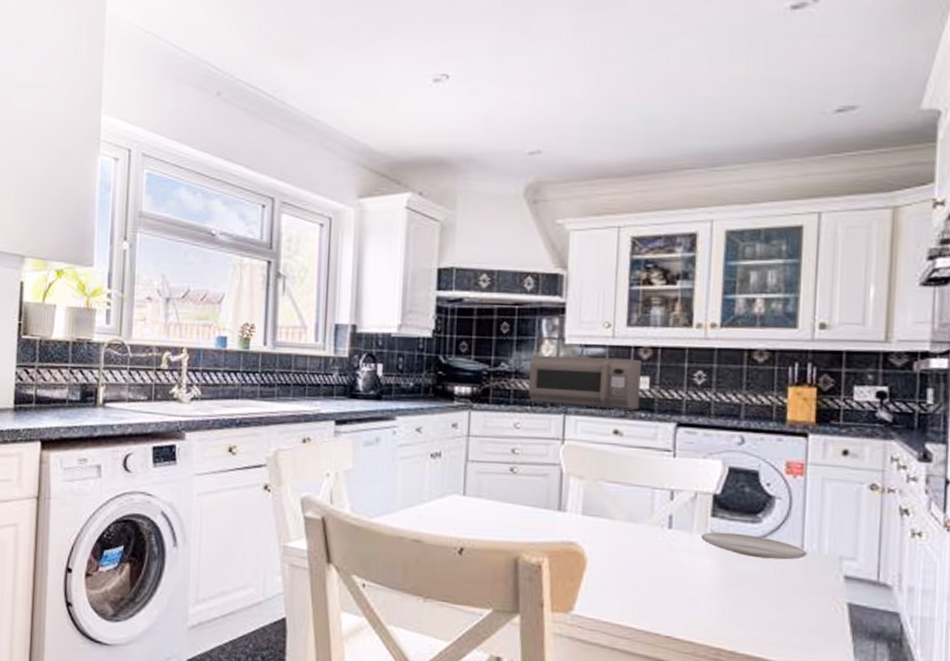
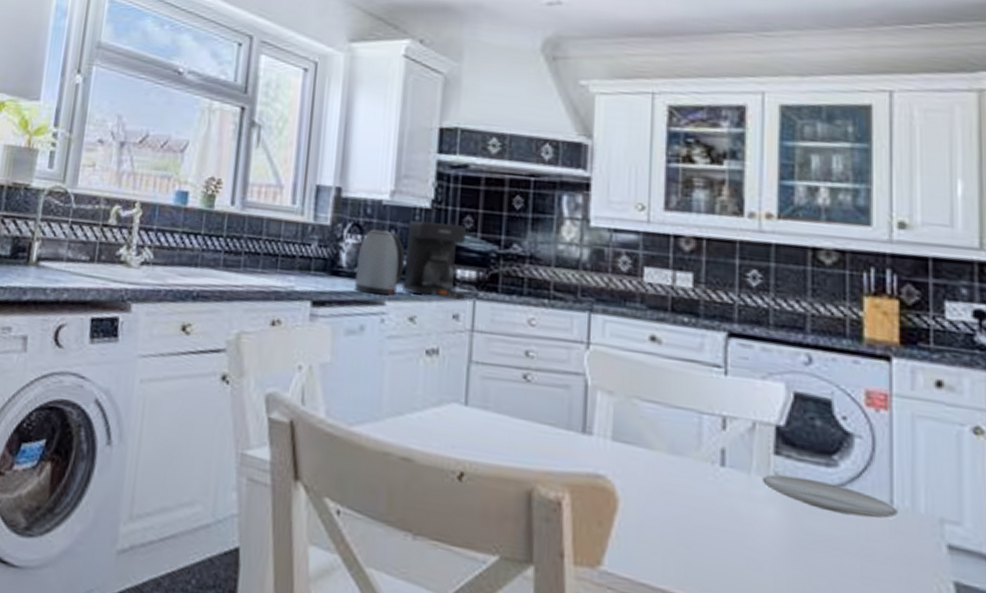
kettle: none [370,357,412,412] -> present [355,228,405,296]
coffee maker: none [409,348,463,412] -> present [401,220,466,300]
microwave: present [528,355,642,414] -> none [545,237,684,317]

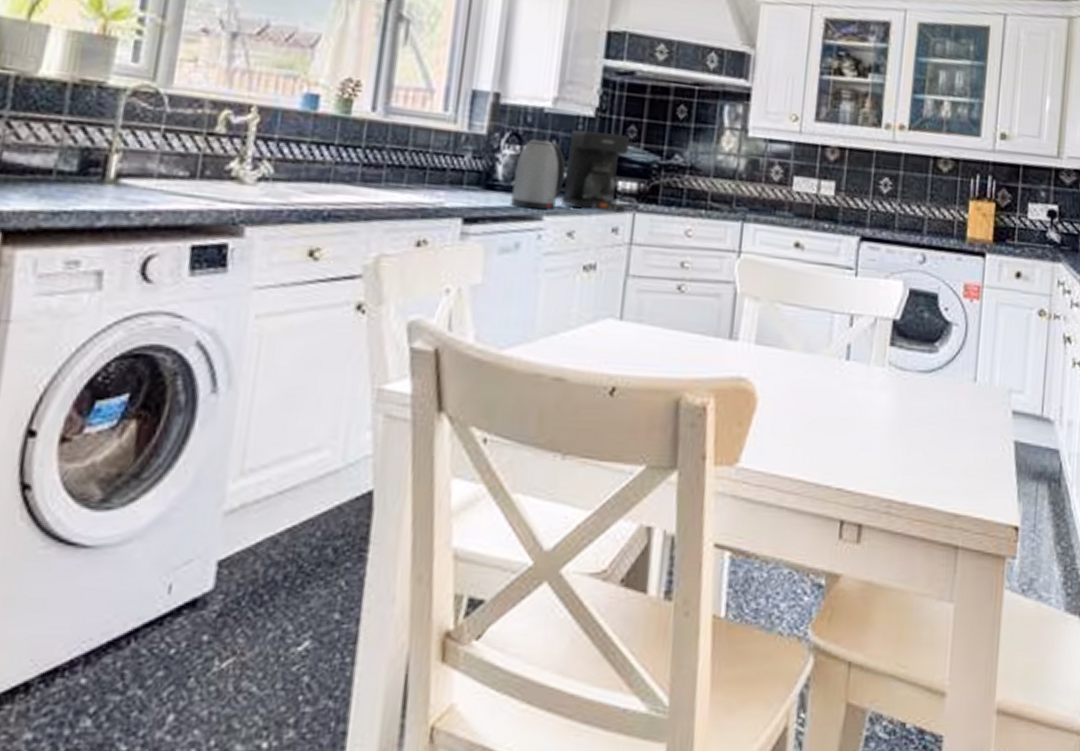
plate: present [761,474,898,519] -> none [878,363,980,394]

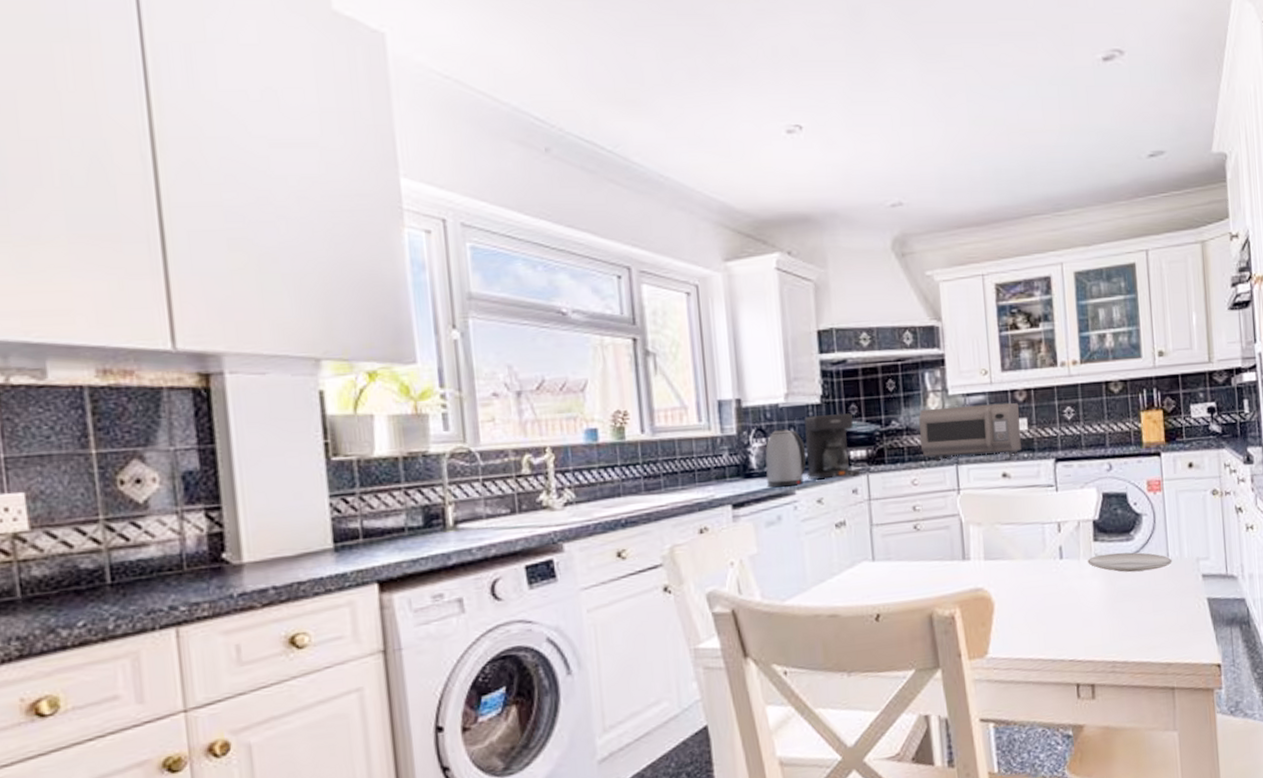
microwave: none [703,148,829,224] -> present [919,402,1022,461]
plate: none [878,363,980,394] -> present [1087,552,1172,572]

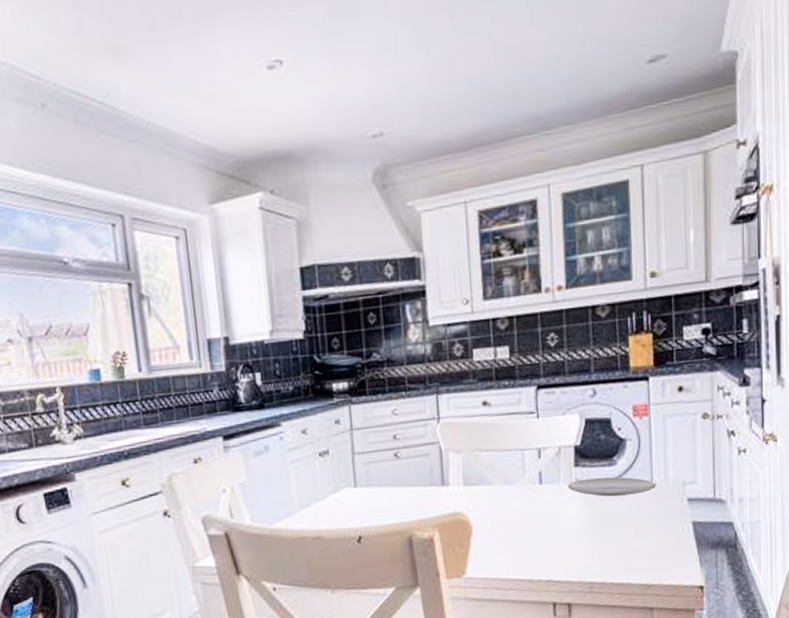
kettle: present [765,428,807,488] -> none [252,364,291,420]
coffee maker: present [803,412,861,480] -> none [288,347,343,412]
microwave: present [919,402,1022,461] -> none [400,331,503,391]

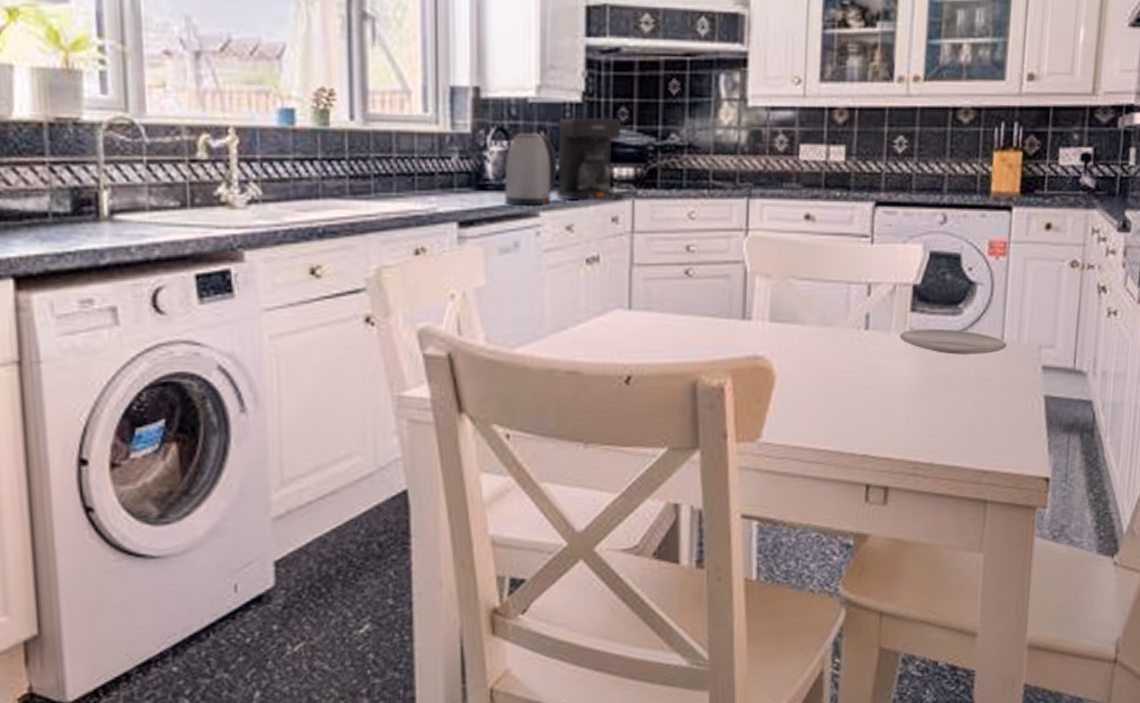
kettle: none [252,364,291,420] -> present [505,131,557,206]
coffee maker: none [288,347,343,412] -> present [556,117,625,201]

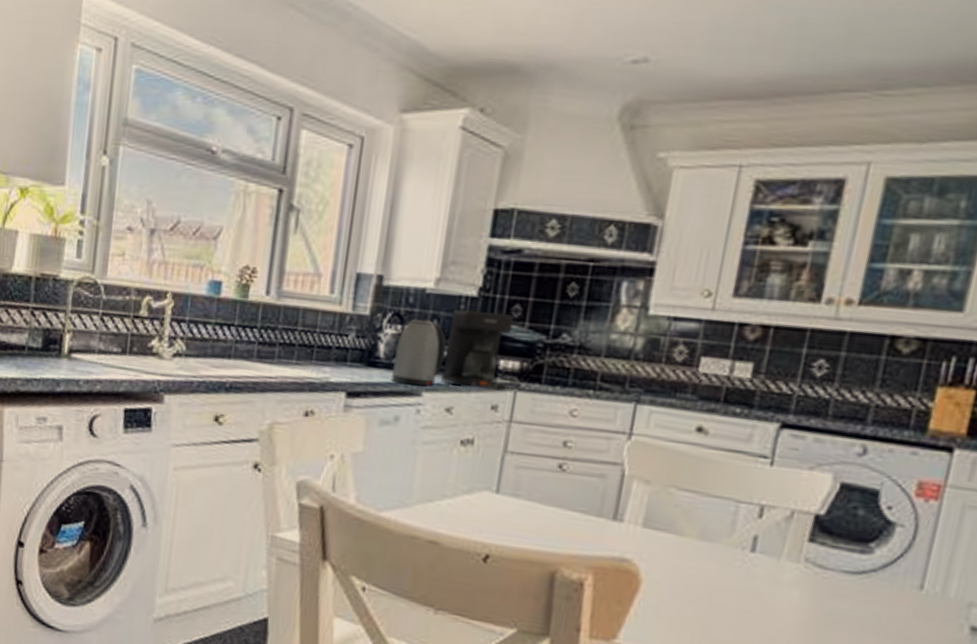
plate: present [899,328,1007,355] -> none [790,560,927,602]

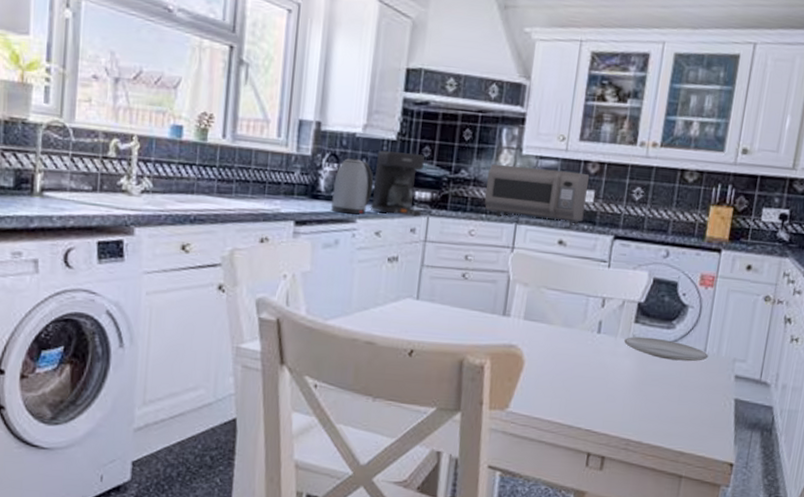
microwave: none [592,326,747,408] -> present [484,164,590,226]
plate: none [790,560,927,602] -> present [623,336,709,362]

